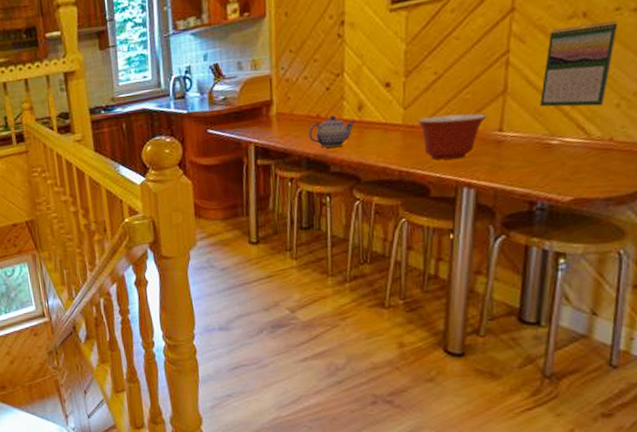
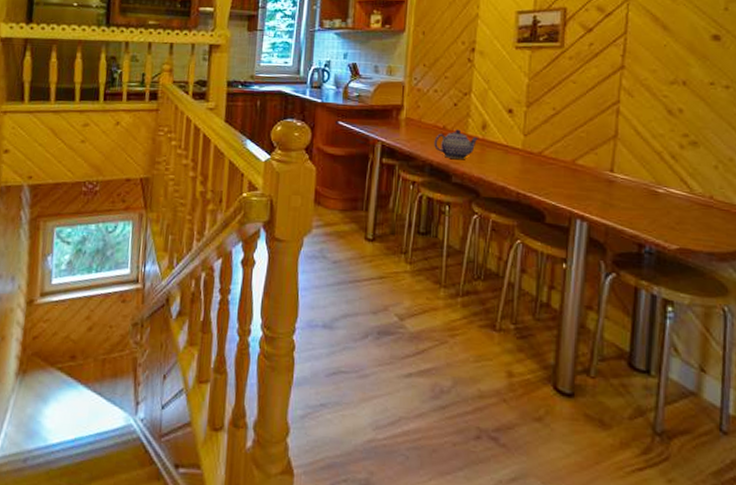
mixing bowl: present [417,113,487,160] -> none [536,147,599,190]
calendar: present [540,21,619,107] -> none [647,91,713,165]

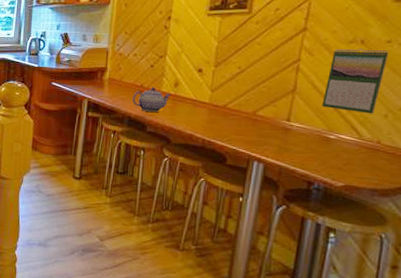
calendar: none [647,91,713,165] -> present [322,49,389,114]

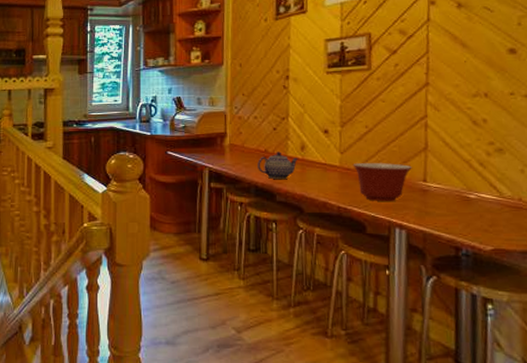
mixing bowl: none [221,101,278,137] -> present [352,163,412,201]
calendar: present [322,49,389,114] -> none [456,102,514,170]

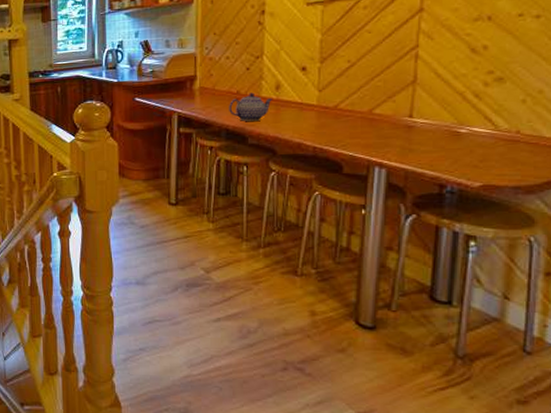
mixing bowl: present [352,163,412,201] -> none [331,99,397,140]

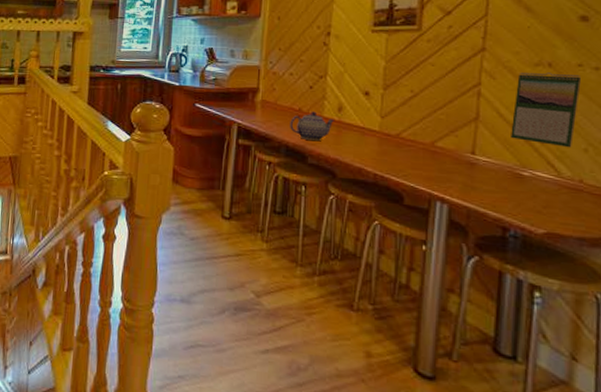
calendar: none [449,25,522,101] -> present [511,72,582,148]

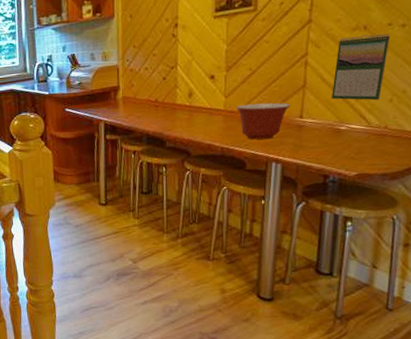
teapot: present [290,111,334,140] -> none [149,100,186,127]
mixing bowl: none [393,129,460,173] -> present [236,103,290,140]

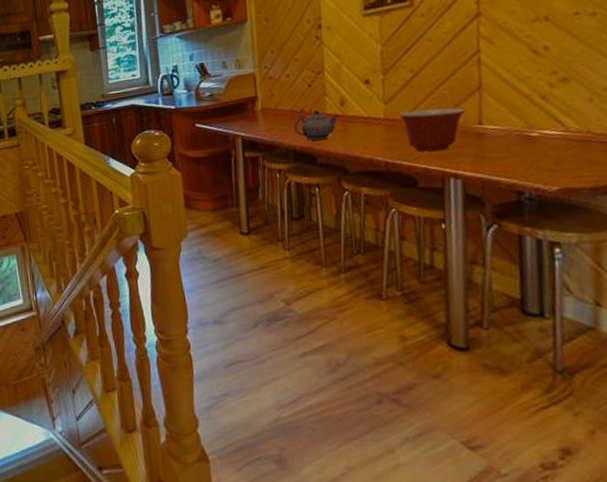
teapot: none [149,100,186,127] -> present [294,110,338,141]
calendar: present [332,34,391,101] -> none [515,24,580,102]

